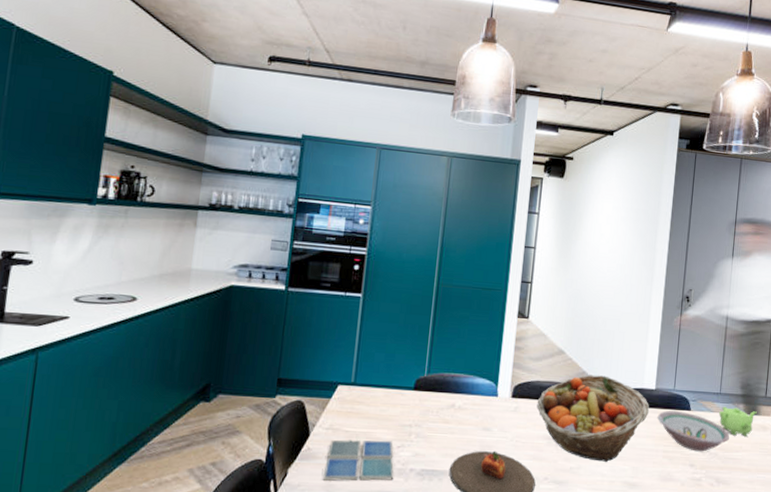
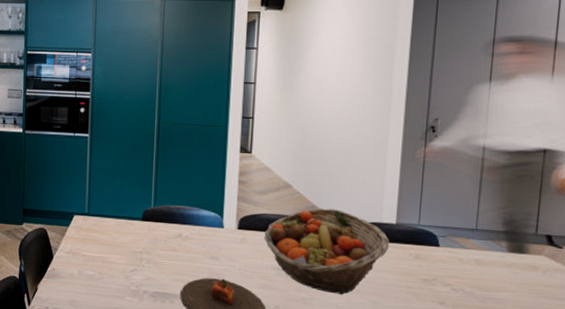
drink coaster: present [322,439,394,482] -> none [67,262,129,301]
bowl: present [657,411,730,452] -> none [399,246,490,290]
teapot: present [719,406,757,437] -> none [475,243,524,276]

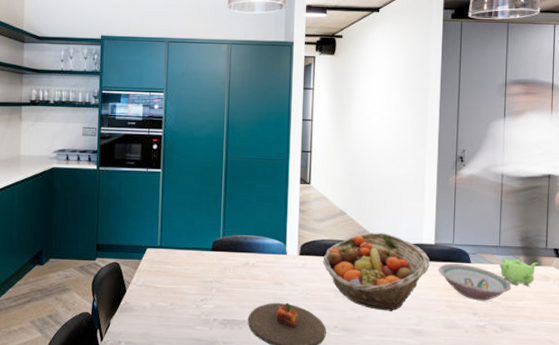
bowl: none [399,246,490,290] -> present [438,264,512,301]
teapot: none [475,243,524,276] -> present [499,258,538,286]

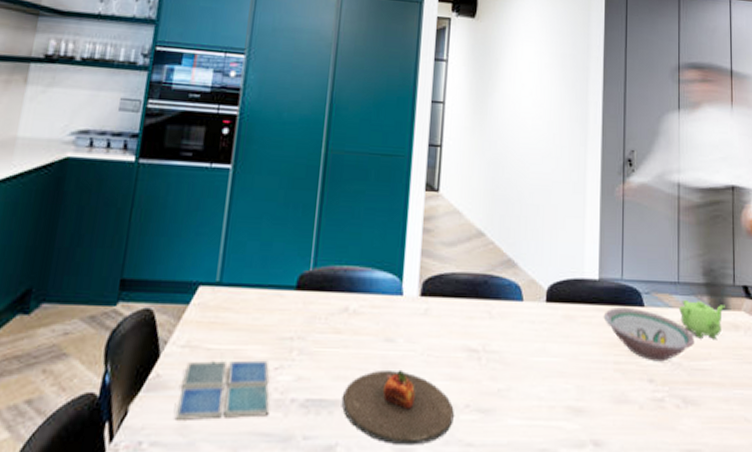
drink coaster: none [139,294,200,331] -> present [174,359,270,422]
fruit basket: present [323,232,430,312] -> none [452,262,594,381]

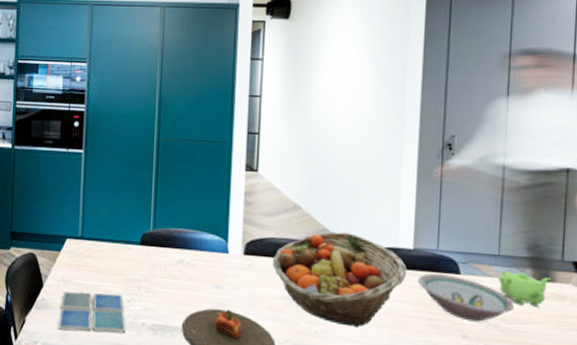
fruit basket: none [452,262,594,381] -> present [272,231,408,328]

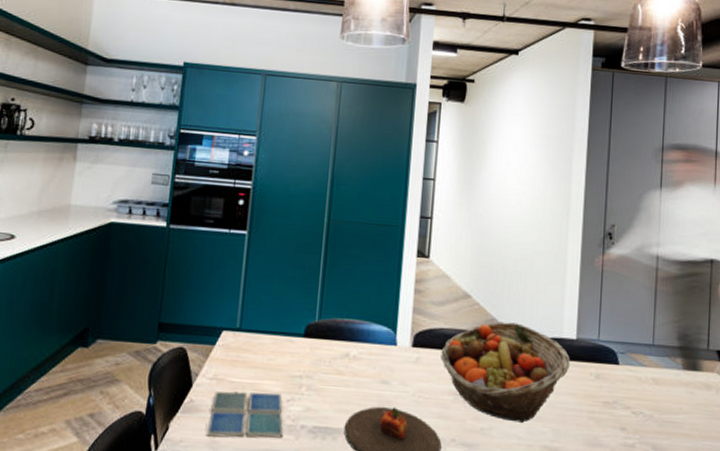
bowl: present [417,273,515,322] -> none [579,364,667,413]
teapot: present [498,270,551,307] -> none [653,360,698,396]

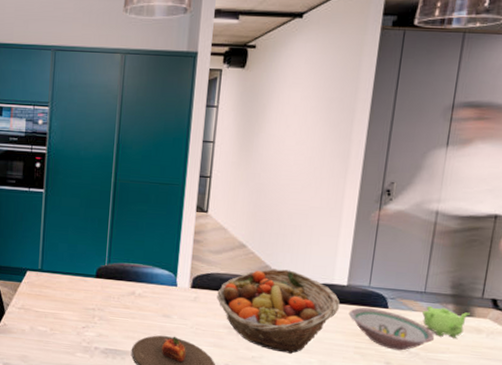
drink coaster: present [206,391,284,439] -> none [18,318,81,357]
bowl: none [579,364,667,413] -> present [348,307,435,351]
teapot: none [653,360,698,396] -> present [422,305,470,338]

